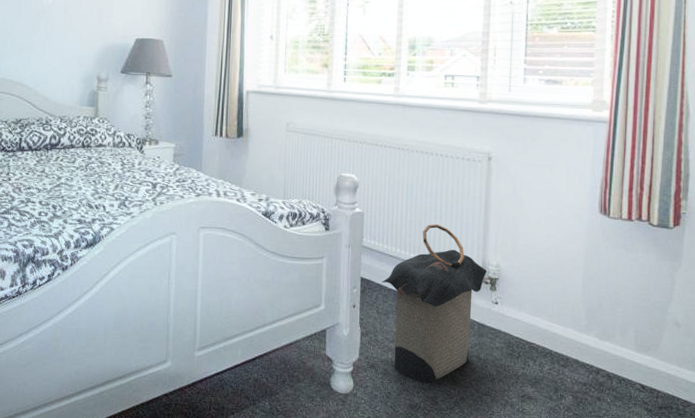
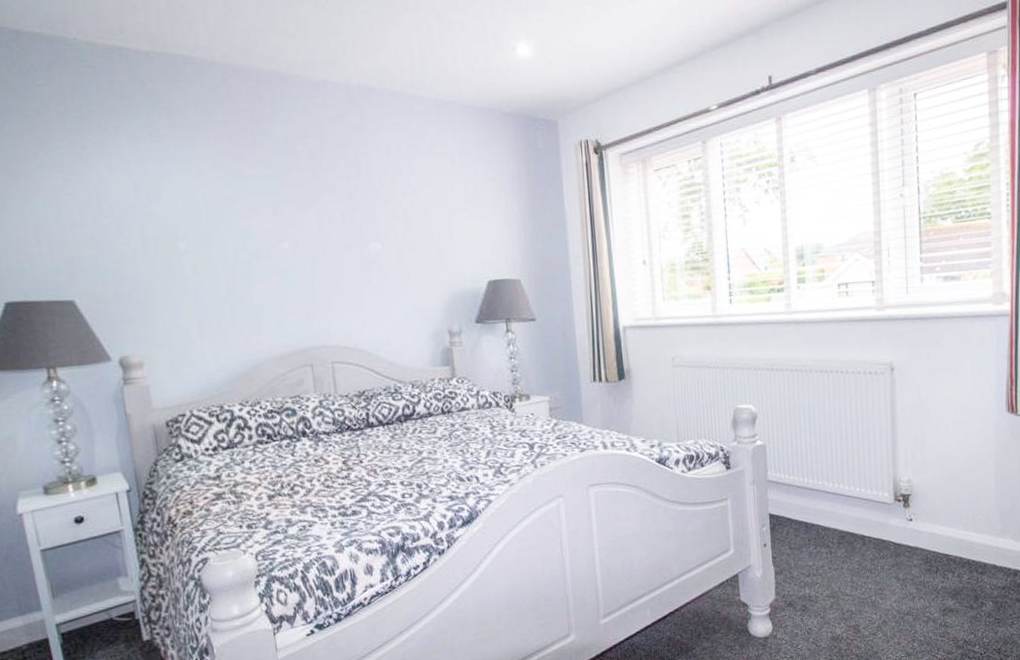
laundry hamper: present [381,223,488,383] -> none [791,446,899,613]

